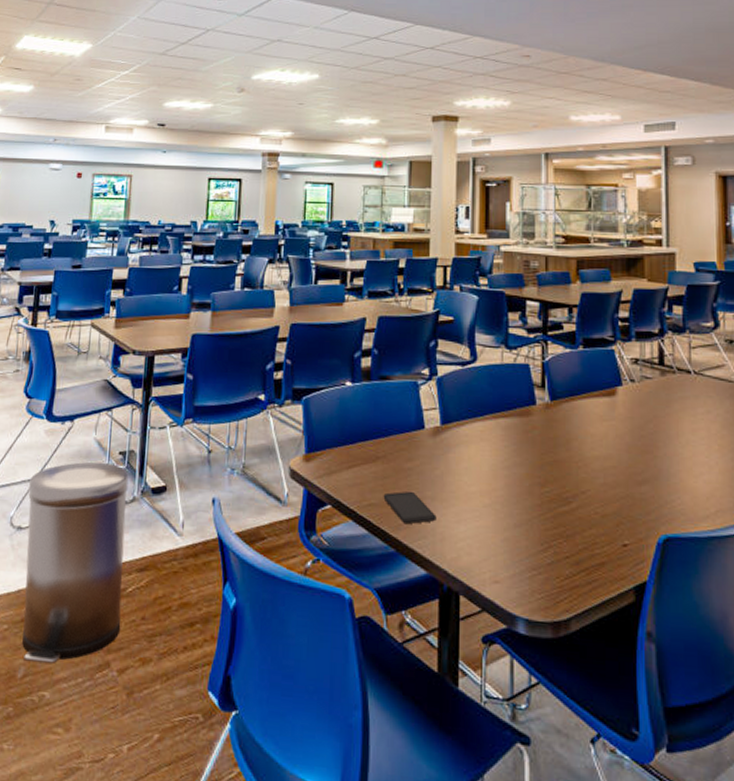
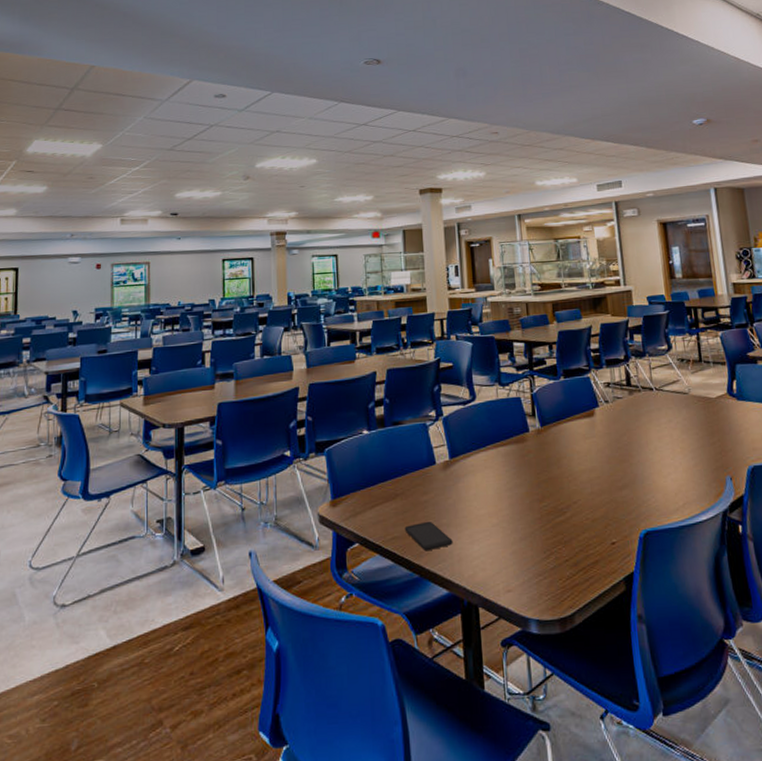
pedal bin: present [22,461,129,665] -> none [70,532,171,734]

